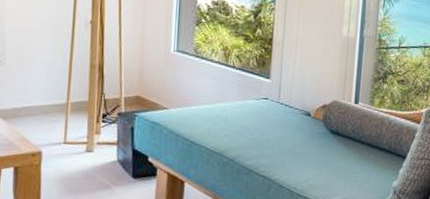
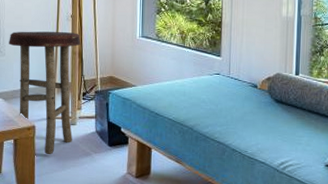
stool: none [10,37,102,187] -> present [9,31,81,155]

